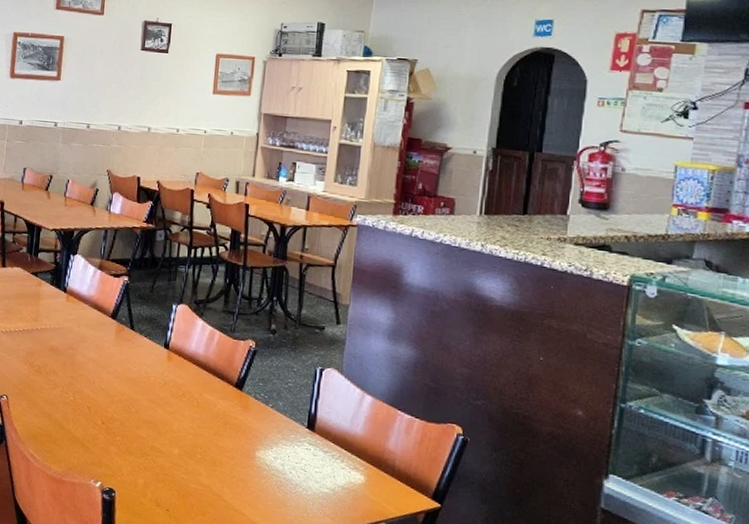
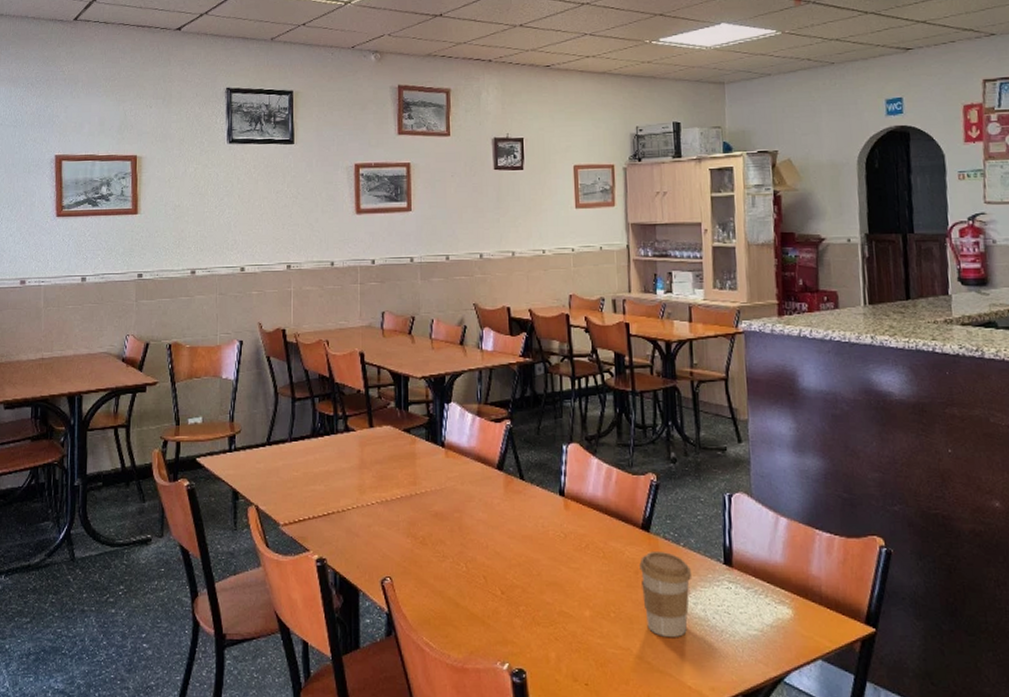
coffee cup: none [228,407,276,484] -> present [639,550,691,637]

